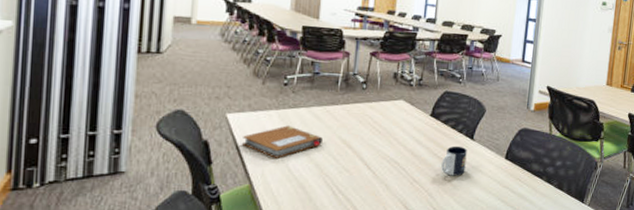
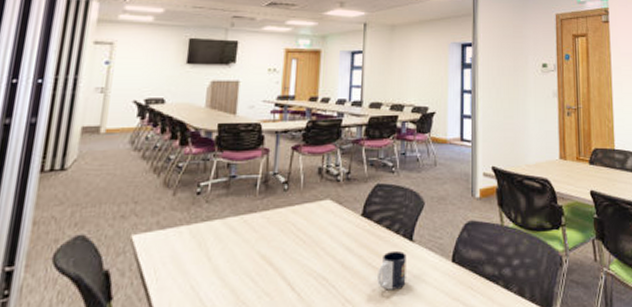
notebook: present [242,125,324,158] -> none [148,243,240,286]

